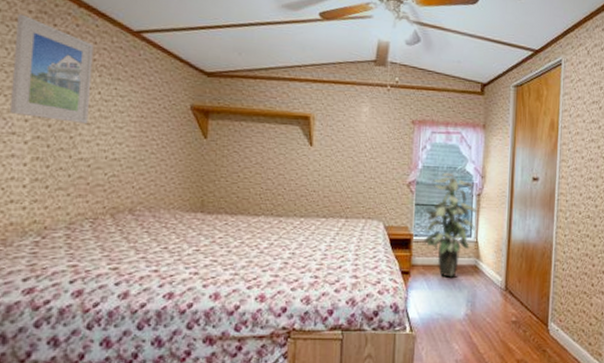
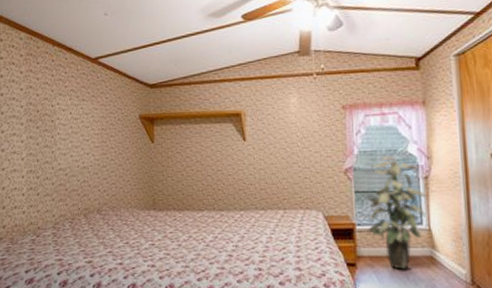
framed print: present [10,14,94,123] -> none [12,58,65,140]

